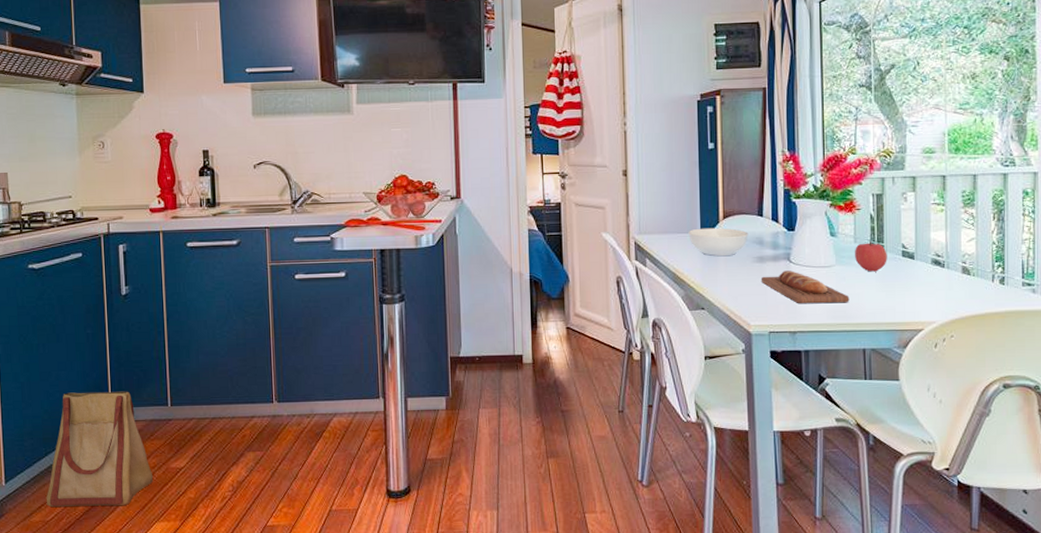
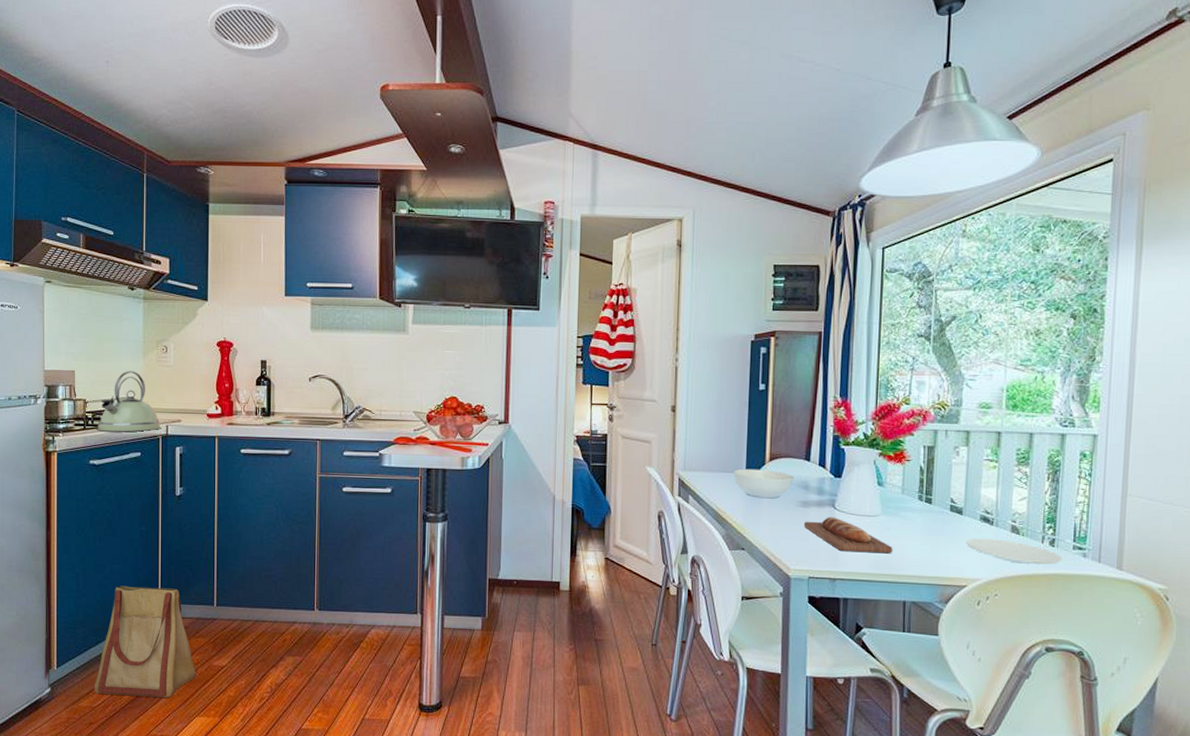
kettle: none [34,169,103,234] -> present [97,371,162,433]
fruit: present [855,240,887,272] -> none [901,492,935,525]
plate: none [919,281,1013,303] -> present [965,538,1063,565]

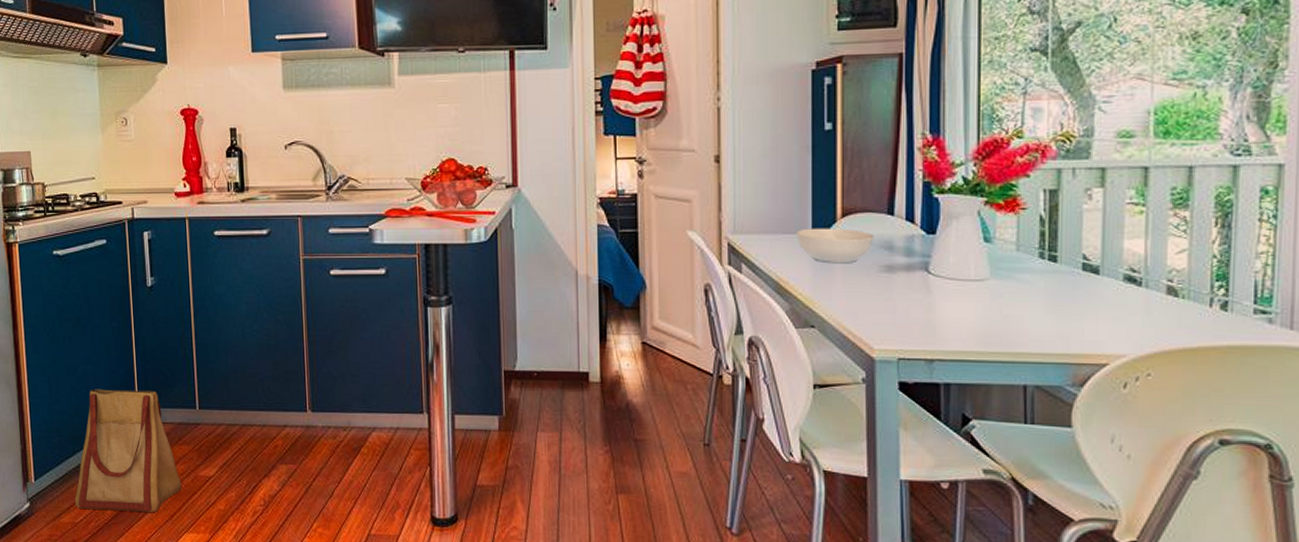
kettle: present [97,371,162,433] -> none [58,148,127,218]
bread loaf: present [803,517,893,554] -> none [889,284,1008,327]
plate: present [965,538,1063,565] -> none [1104,303,1240,334]

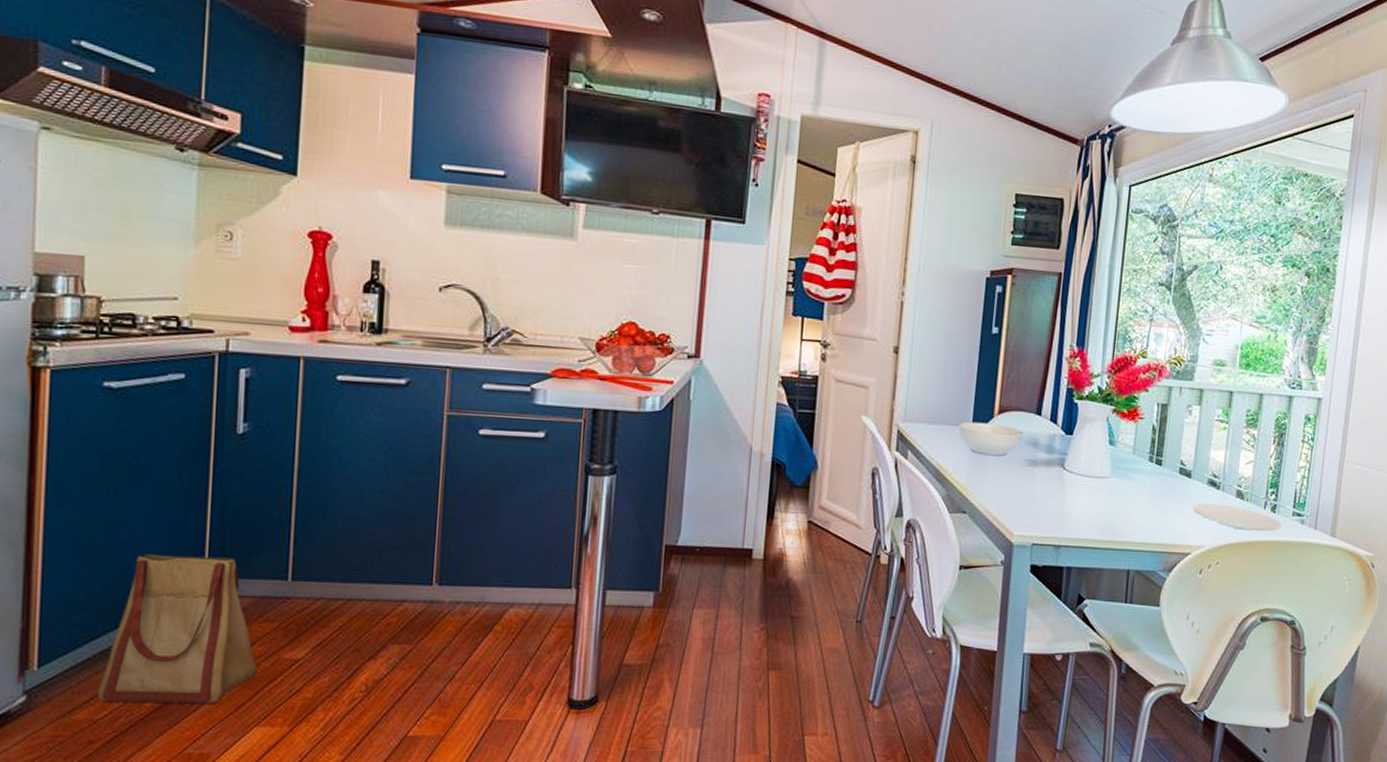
plate: none [1104,303,1240,334] -> present [1192,503,1283,532]

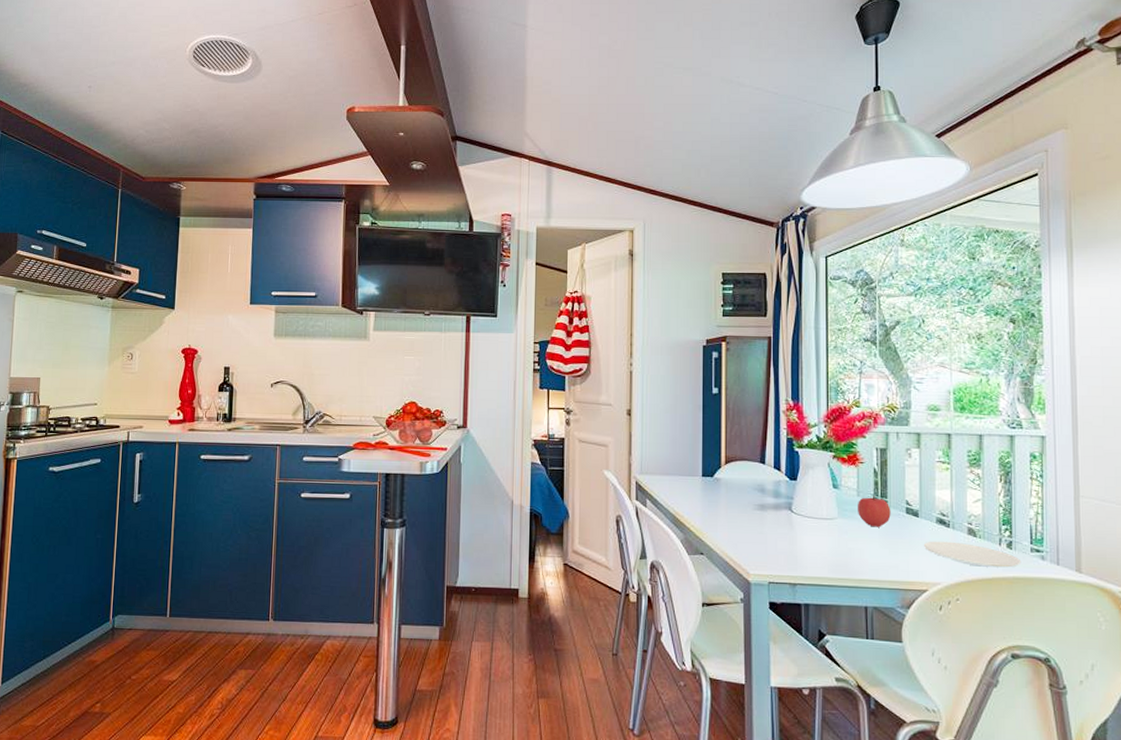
shopping bag: present [97,554,258,705] -> none [38,596,146,717]
bowl: present [958,421,1024,457] -> none [690,472,750,502]
fruit: none [1131,453,1165,488] -> present [858,495,891,527]

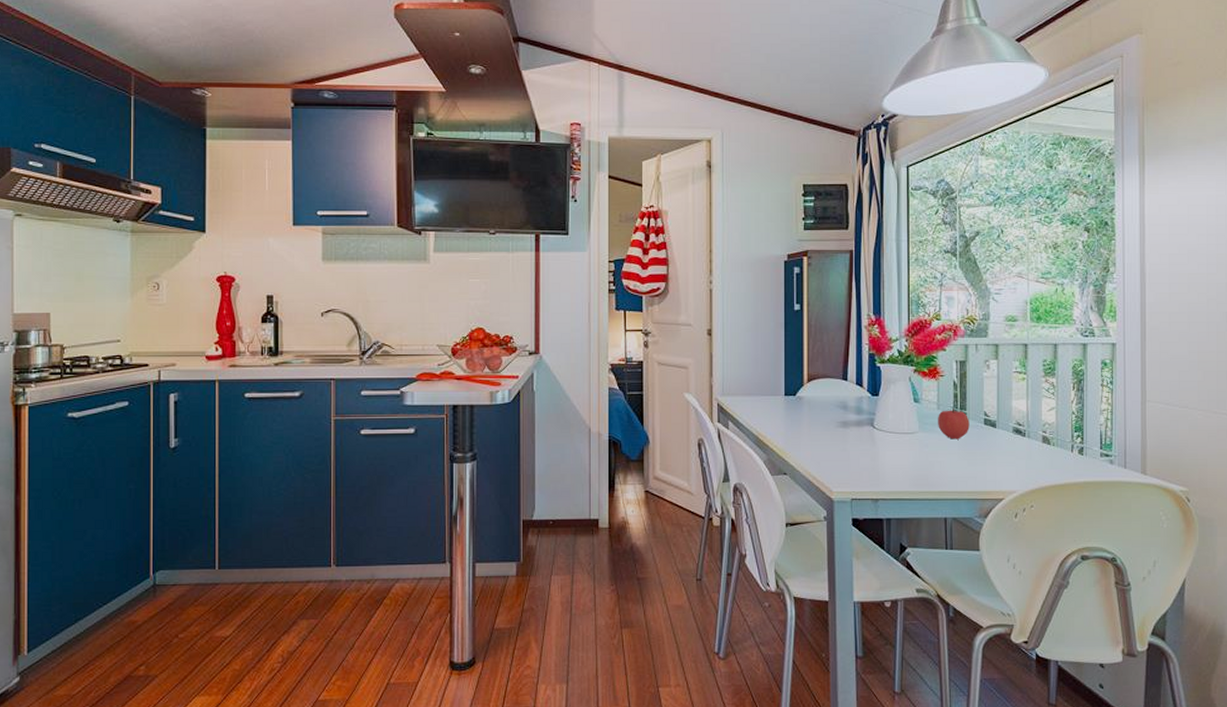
plate: present [923,541,1022,568] -> none [1000,450,1092,473]

